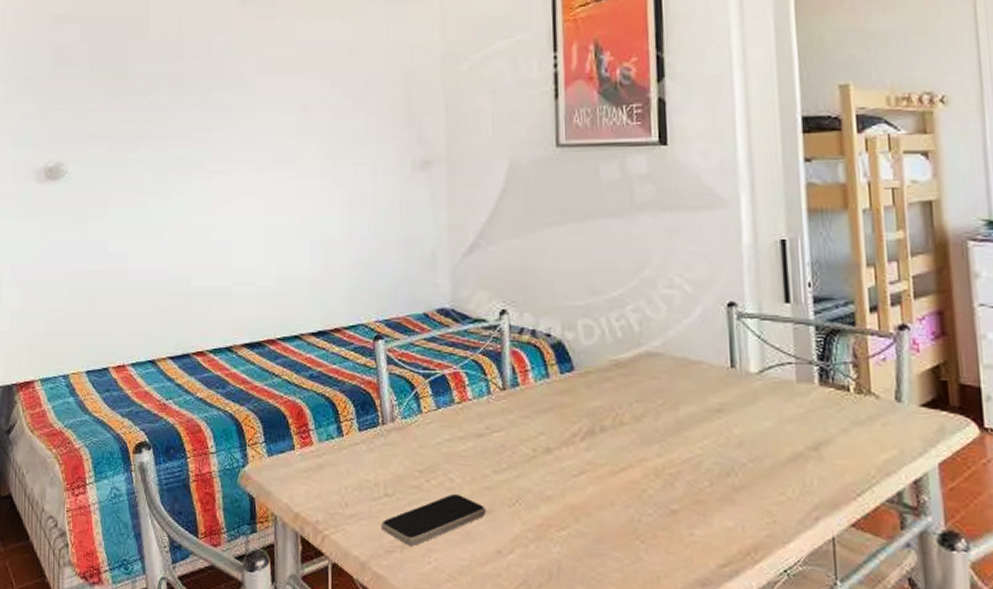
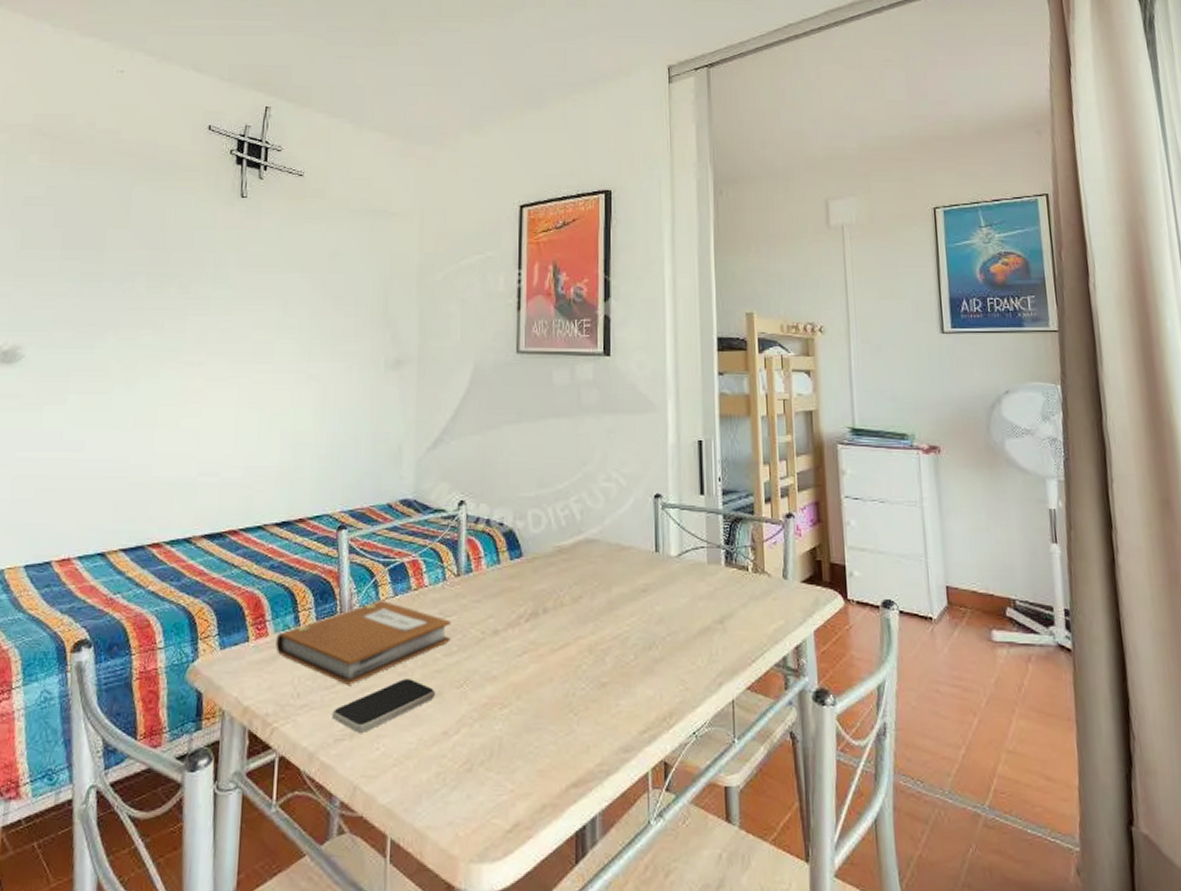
notebook: none [320,413,499,497] -> present [275,601,451,685]

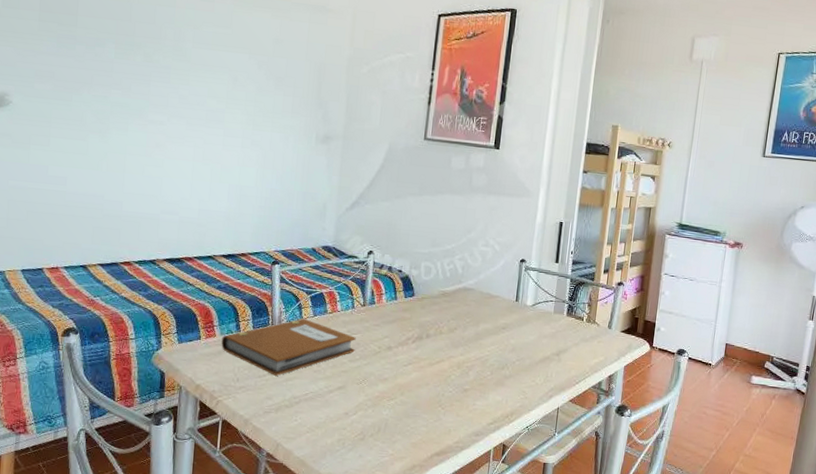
smartphone: present [332,679,436,732] -> none [263,375,341,409]

